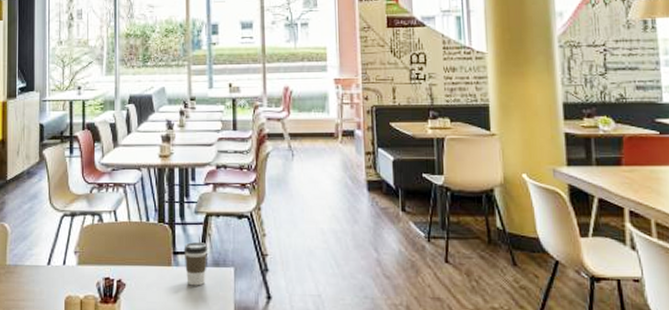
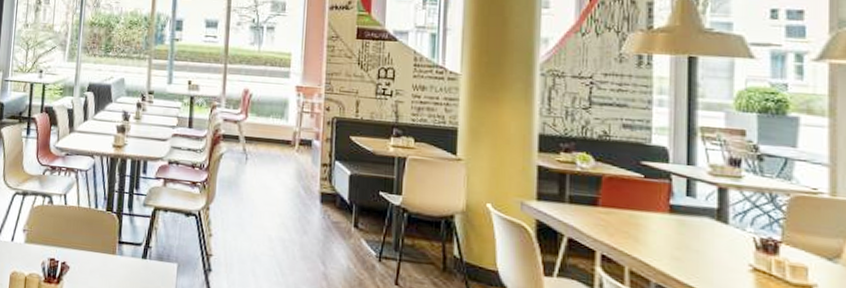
coffee cup: present [183,242,207,286] -> none [129,233,153,278]

